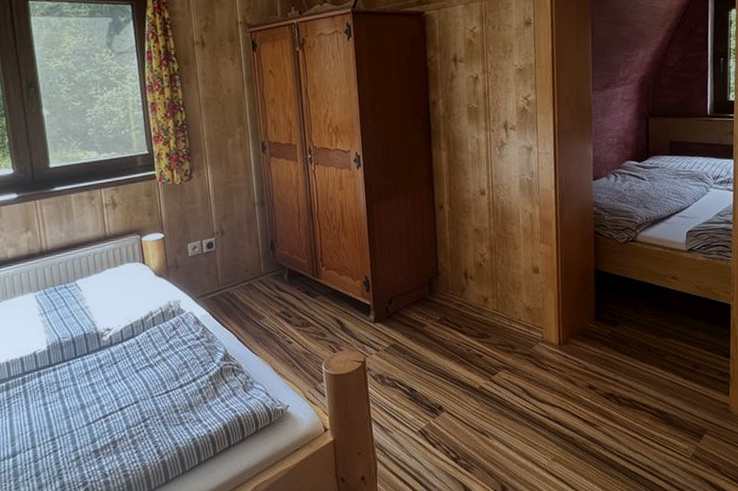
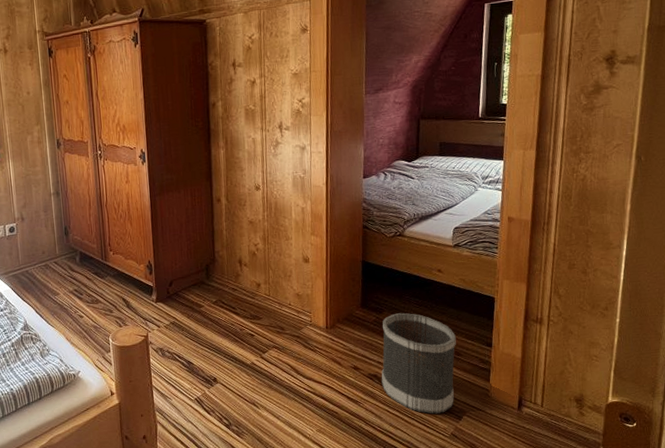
wastebasket: none [617,324,694,434] -> present [381,312,457,414]

